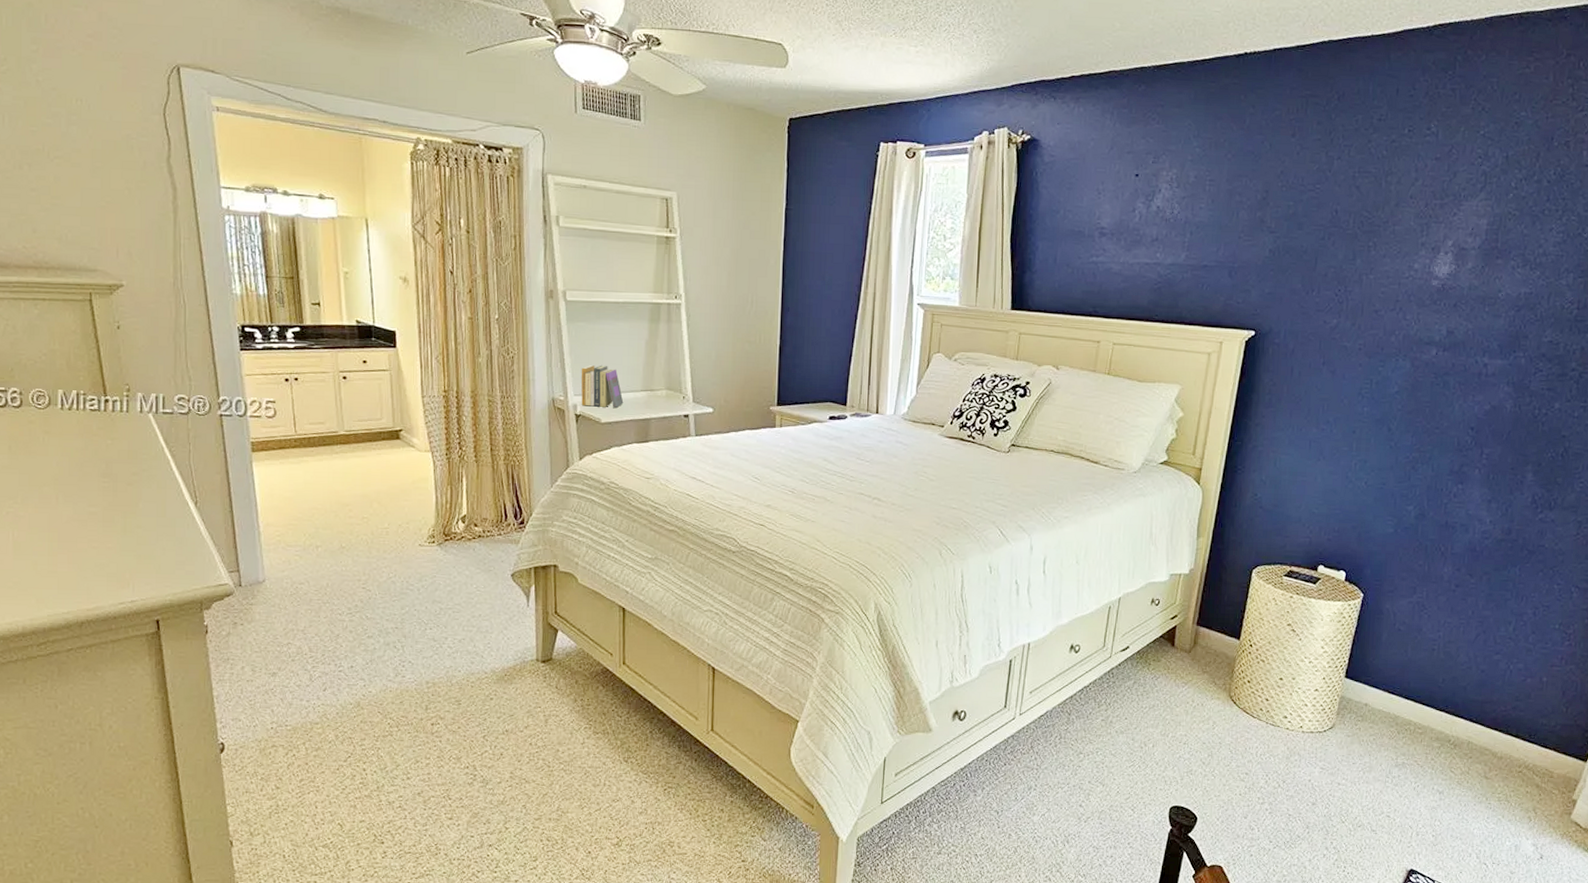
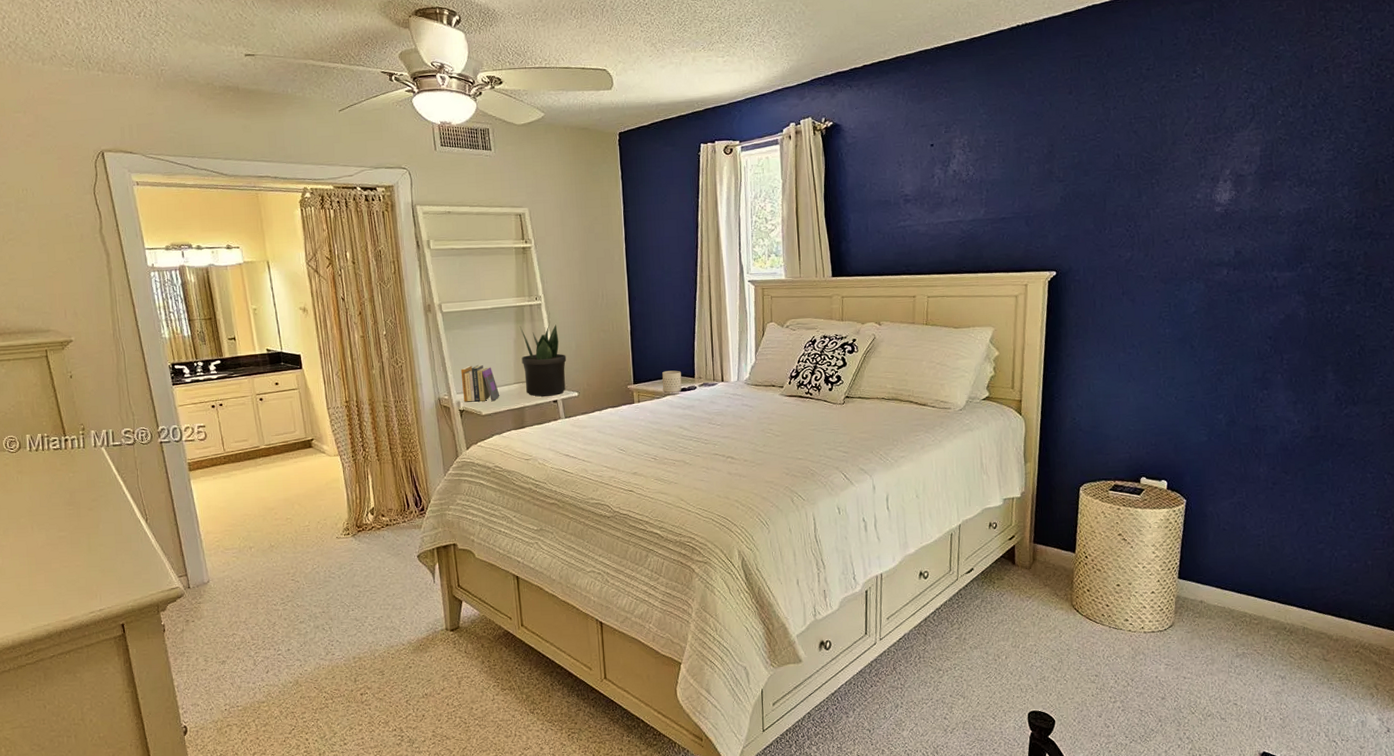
planter: none [652,326,704,409] -> present [519,324,567,397]
mug: none [809,395,833,420] -> present [662,370,682,393]

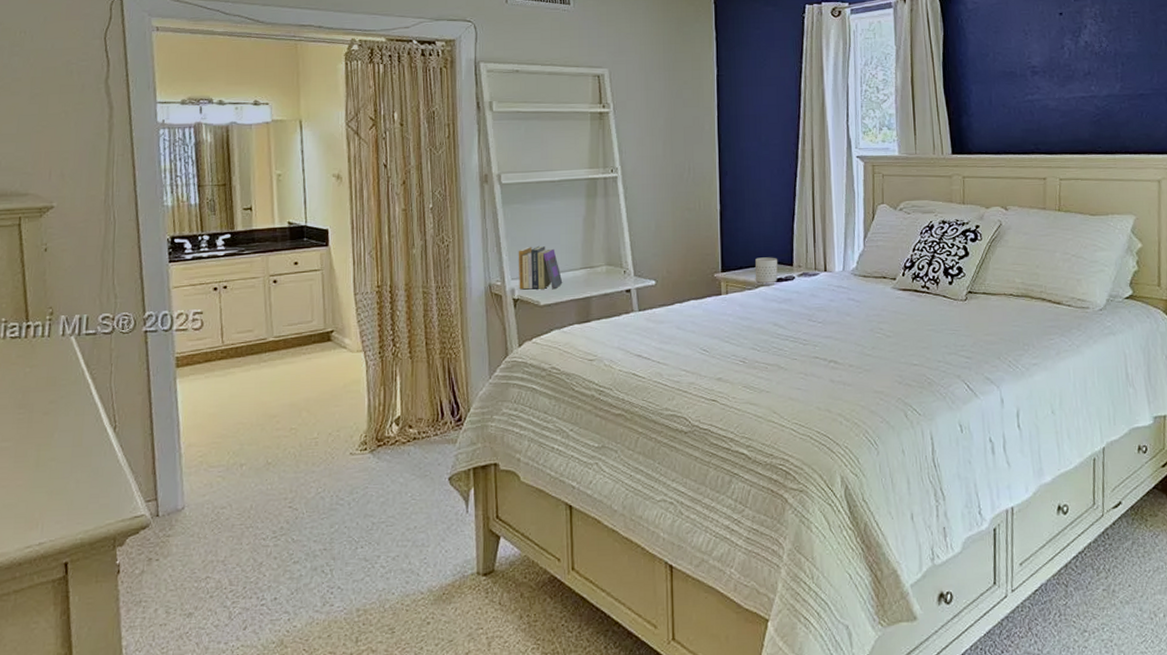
planter: present [519,324,567,397] -> none [590,201,644,285]

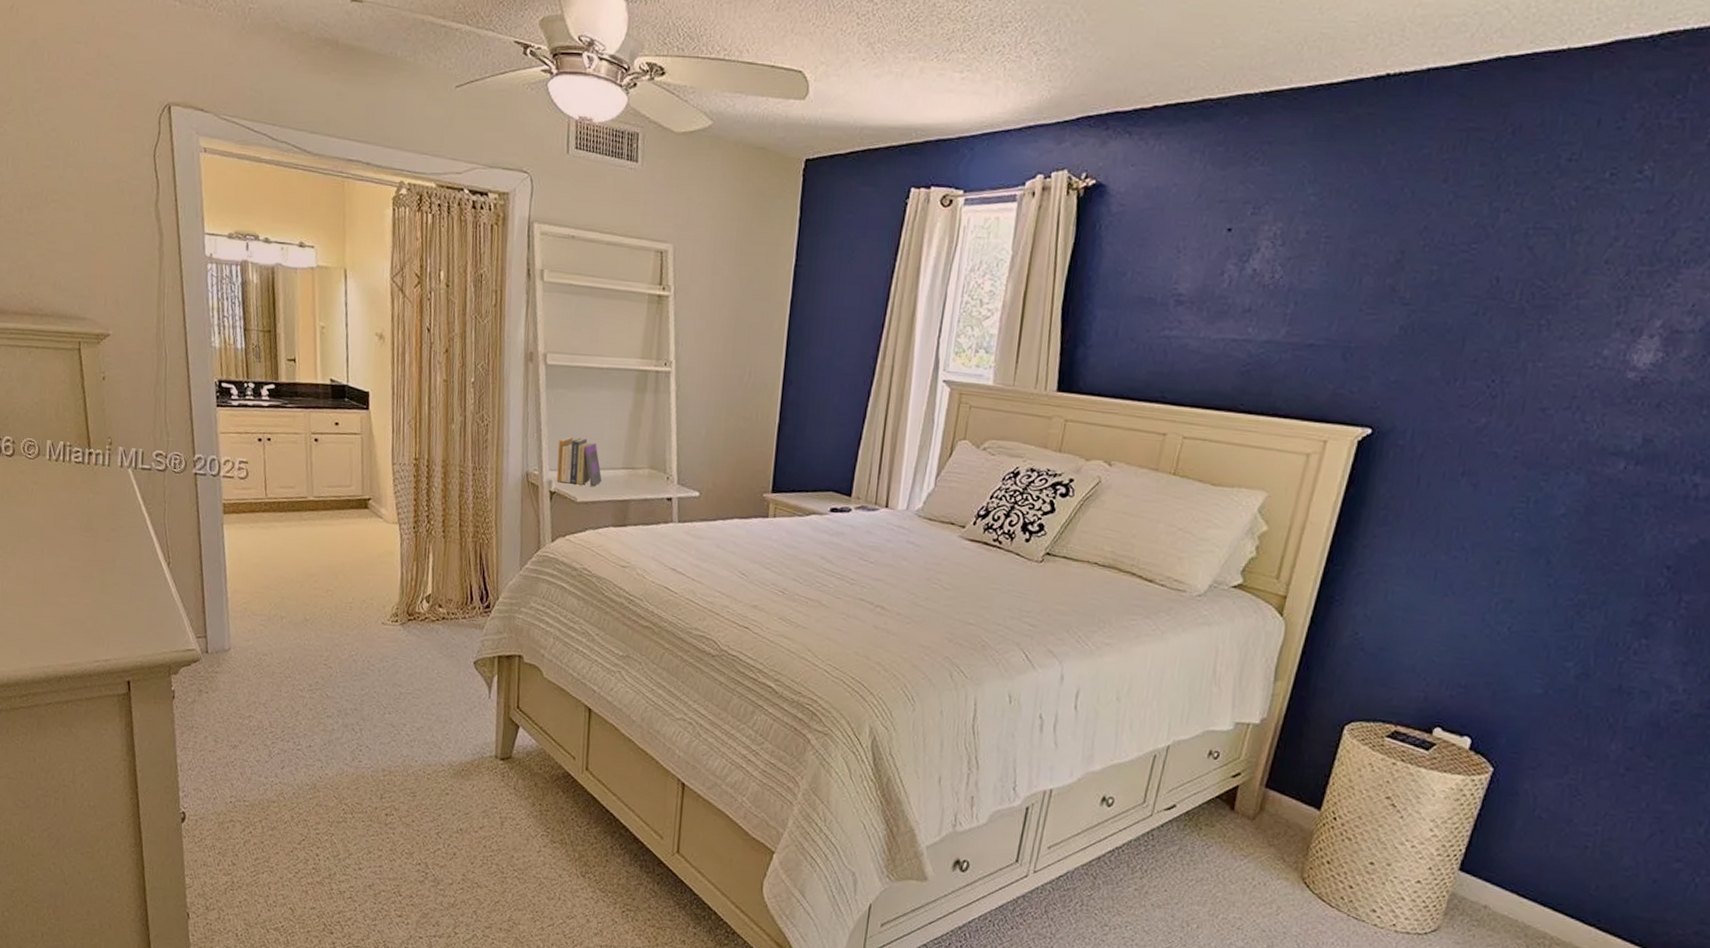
mug: present [754,257,778,283] -> none [807,482,836,512]

